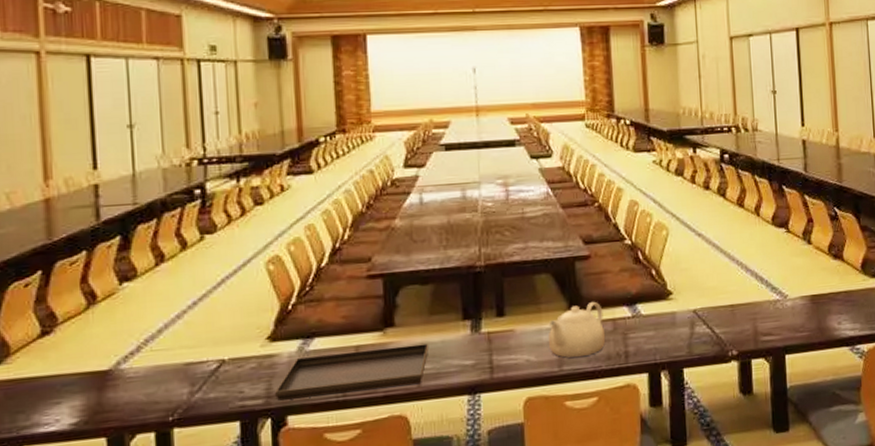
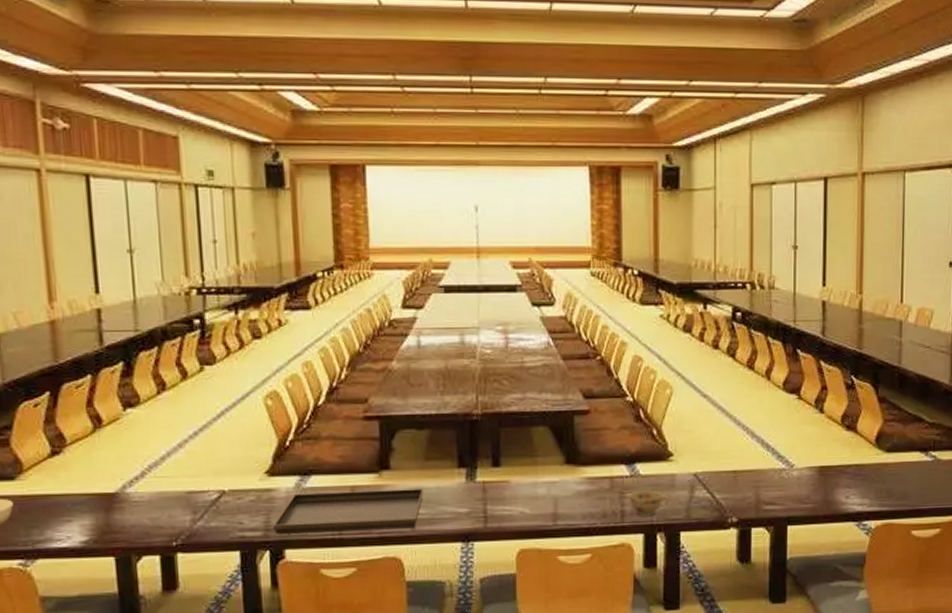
teapot: present [548,301,606,358] -> none [543,457,602,514]
teacup: none [632,329,672,355] -> present [629,490,670,516]

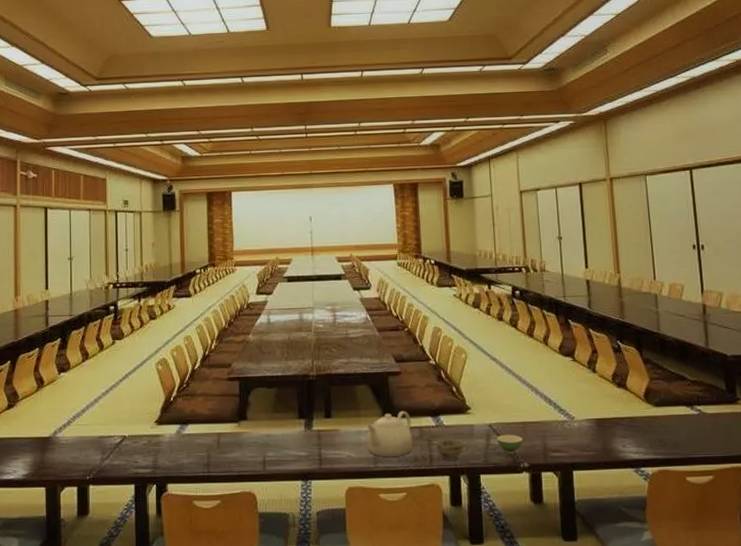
serving tray: present [273,488,424,534] -> none [160,435,273,471]
teapot: none [543,457,602,514] -> present [366,410,414,458]
bowl: none [702,484,733,508] -> present [497,434,524,454]

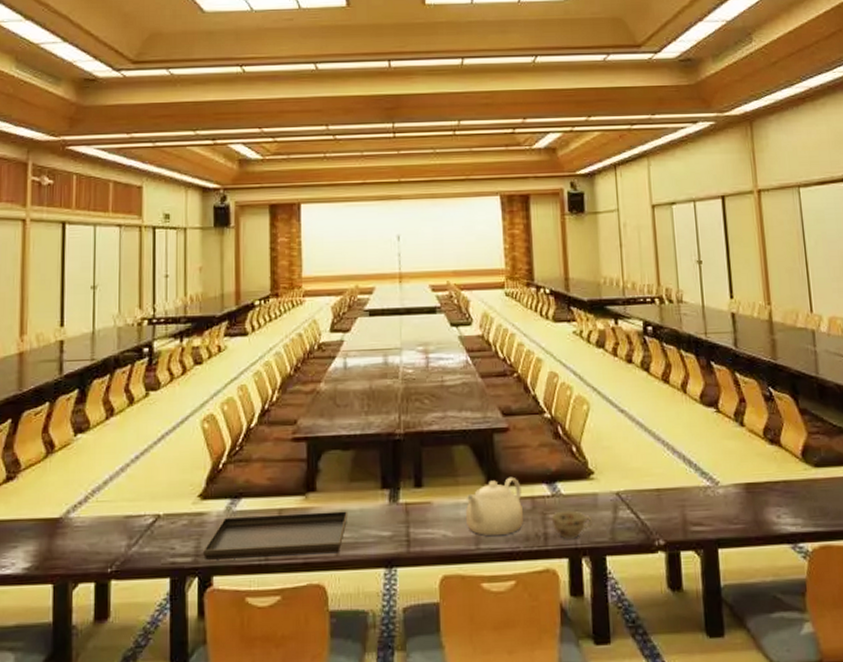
serving tray: none [160,435,273,471] -> present [203,511,348,560]
bowl: present [497,434,524,454] -> none [626,504,658,529]

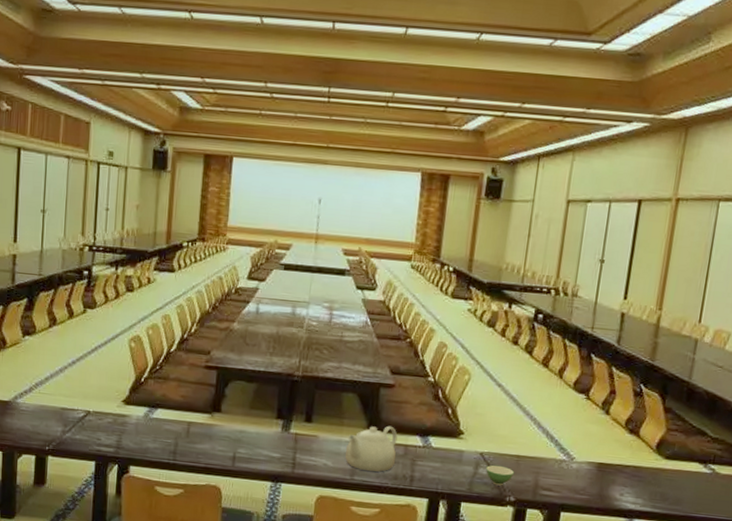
serving tray: present [203,511,348,560] -> none [123,422,246,464]
teacup: present [551,510,593,539] -> none [418,460,456,484]
bowl: none [626,504,658,529] -> present [486,465,515,486]

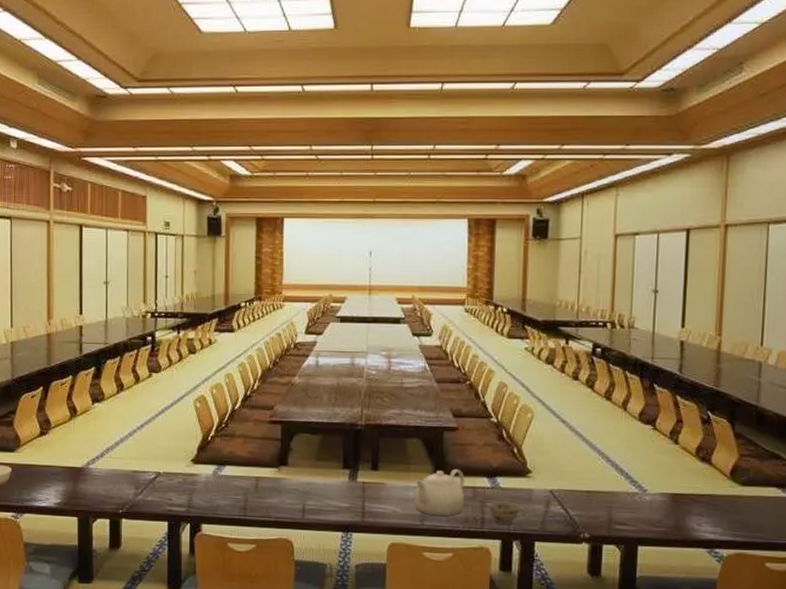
teacup: none [418,460,456,484] -> present [489,501,527,525]
bowl: present [486,465,515,486] -> none [557,502,587,523]

